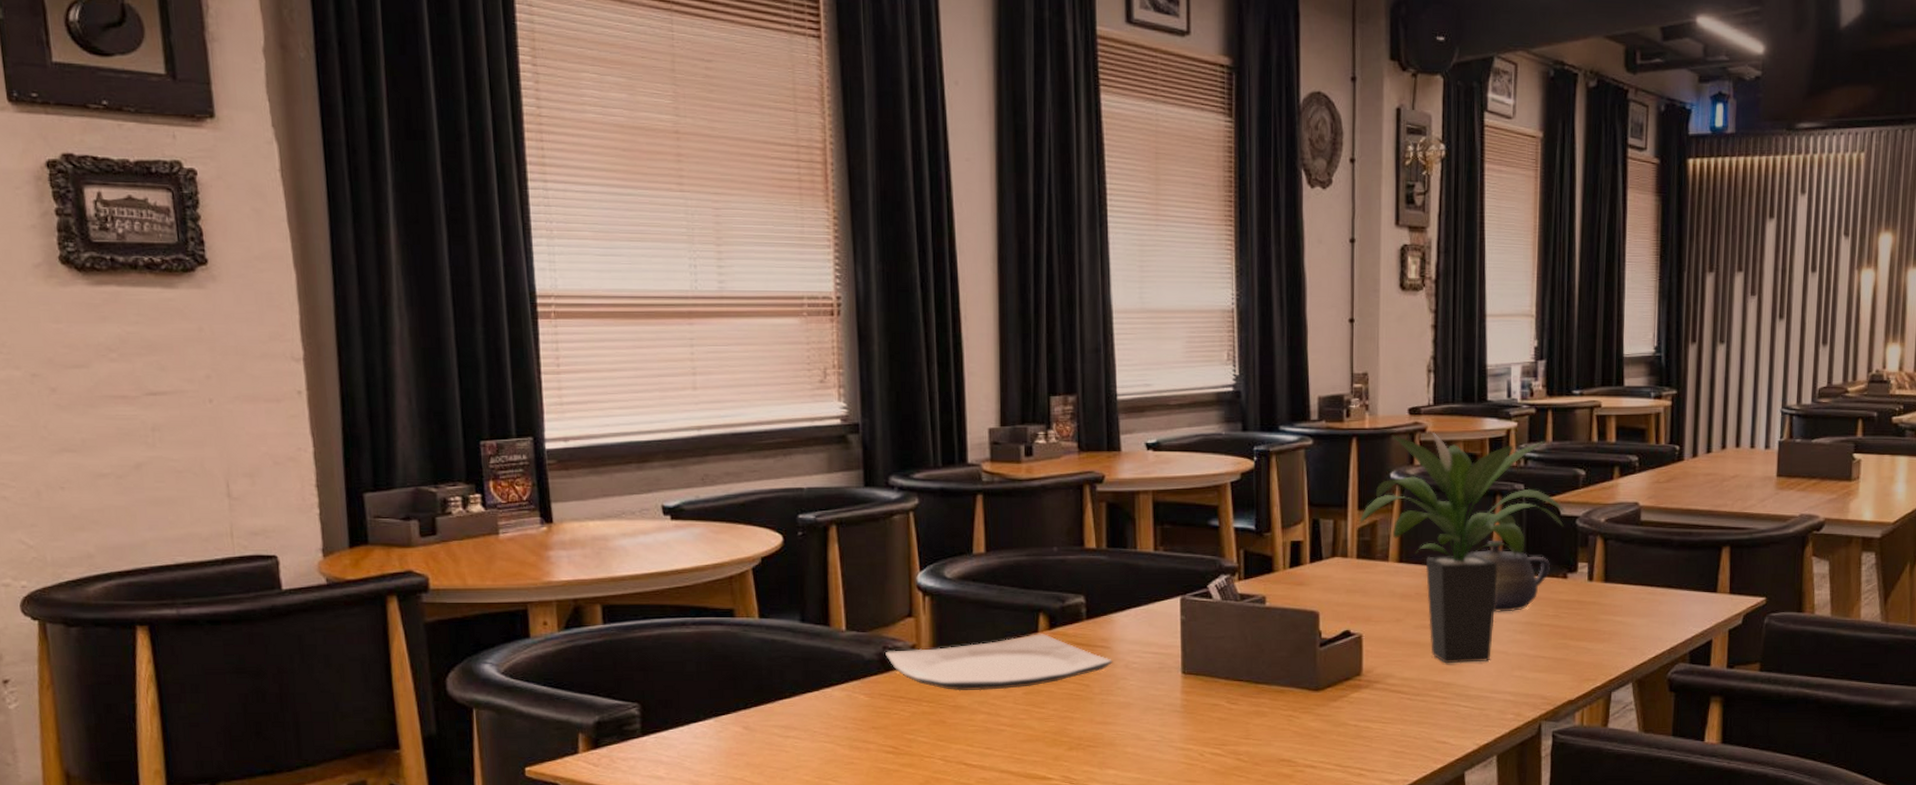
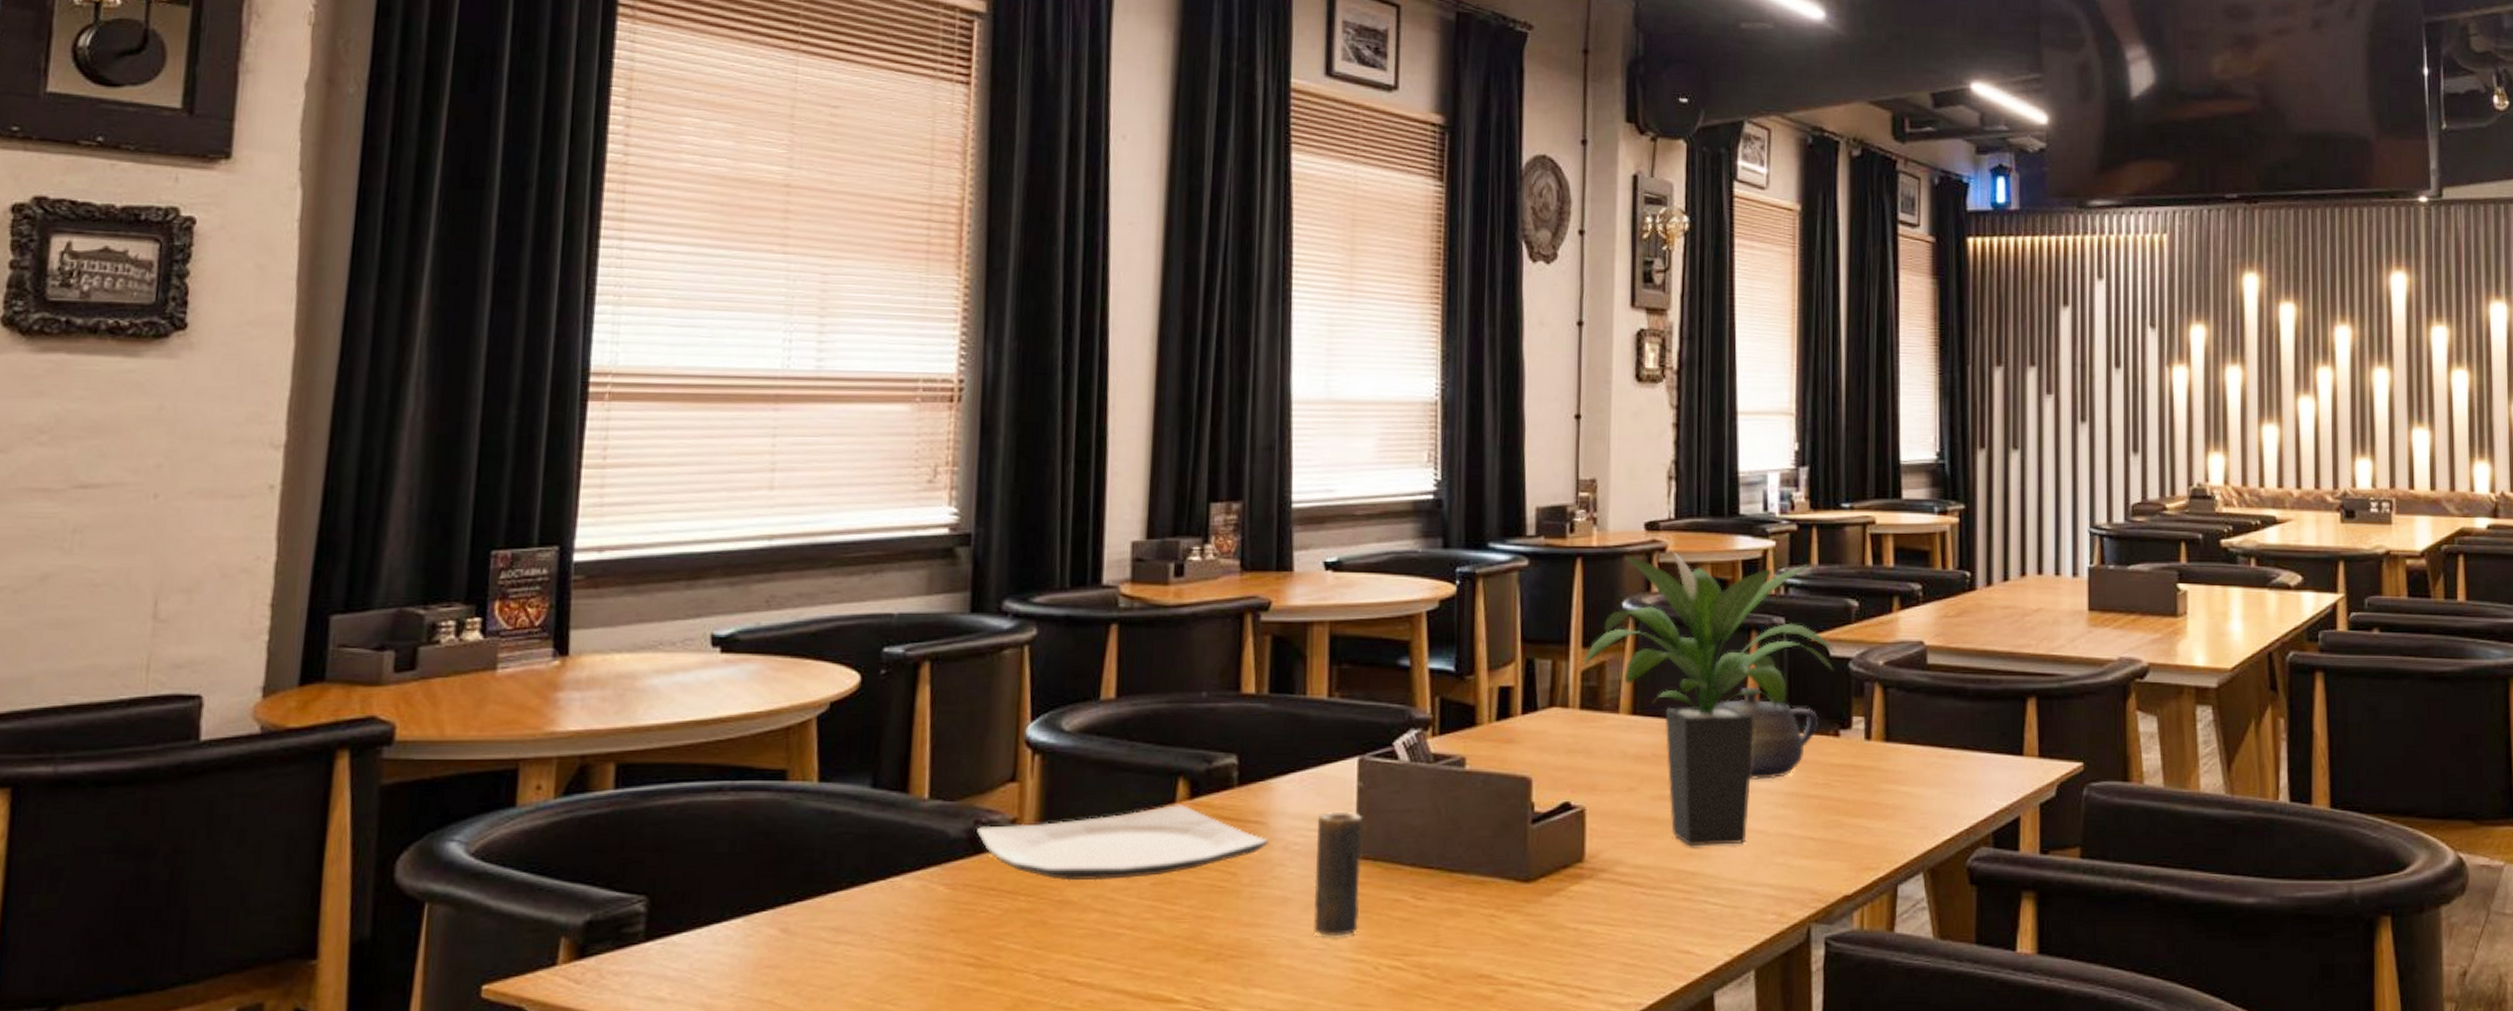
candle: none [1150,639,1187,732] -> present [1314,812,1364,937]

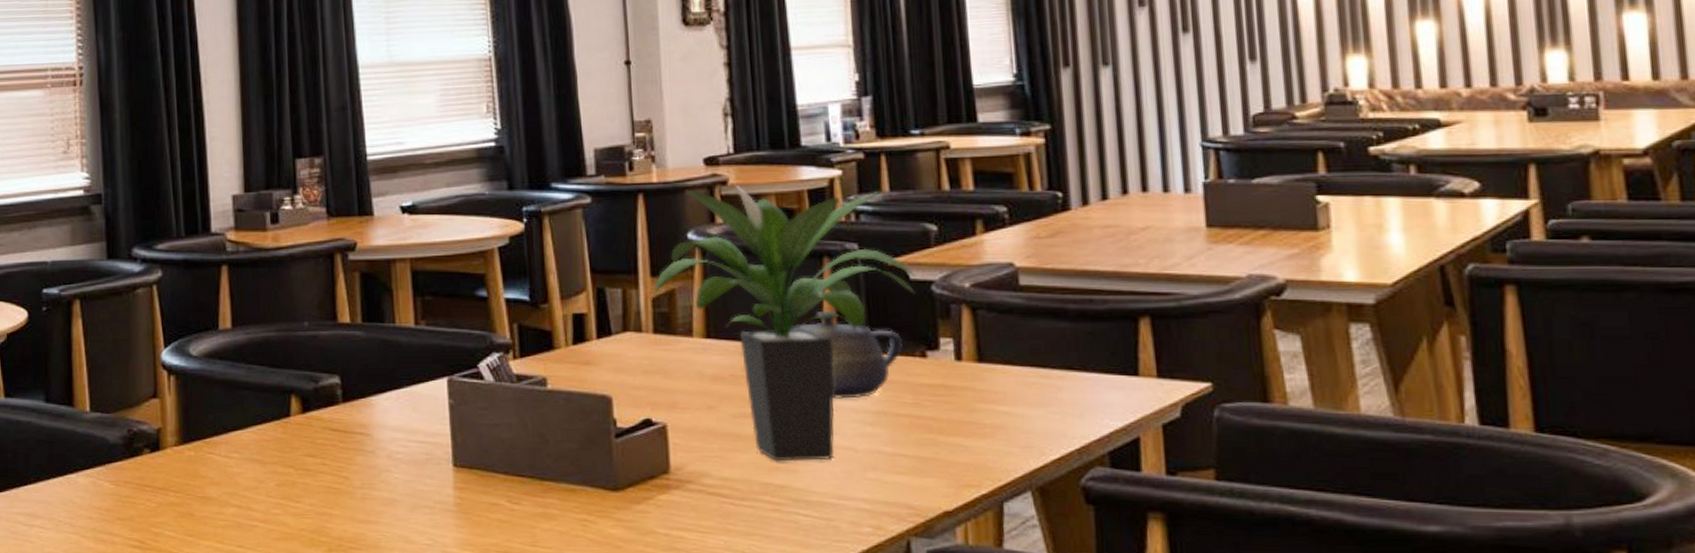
plate: present [977,805,1269,881] -> none [130,418,374,481]
candle: present [1314,812,1364,937] -> none [415,426,461,535]

